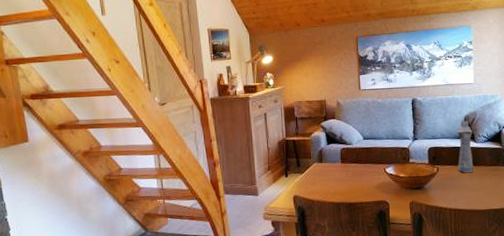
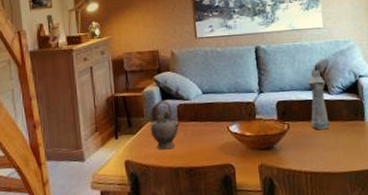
teapot: none [316,144,345,187] -> present [150,100,182,150]

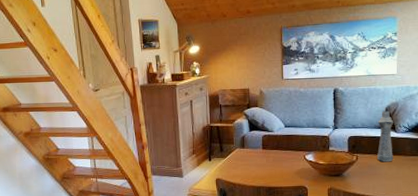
teapot: present [150,100,182,150] -> none [238,131,266,172]

